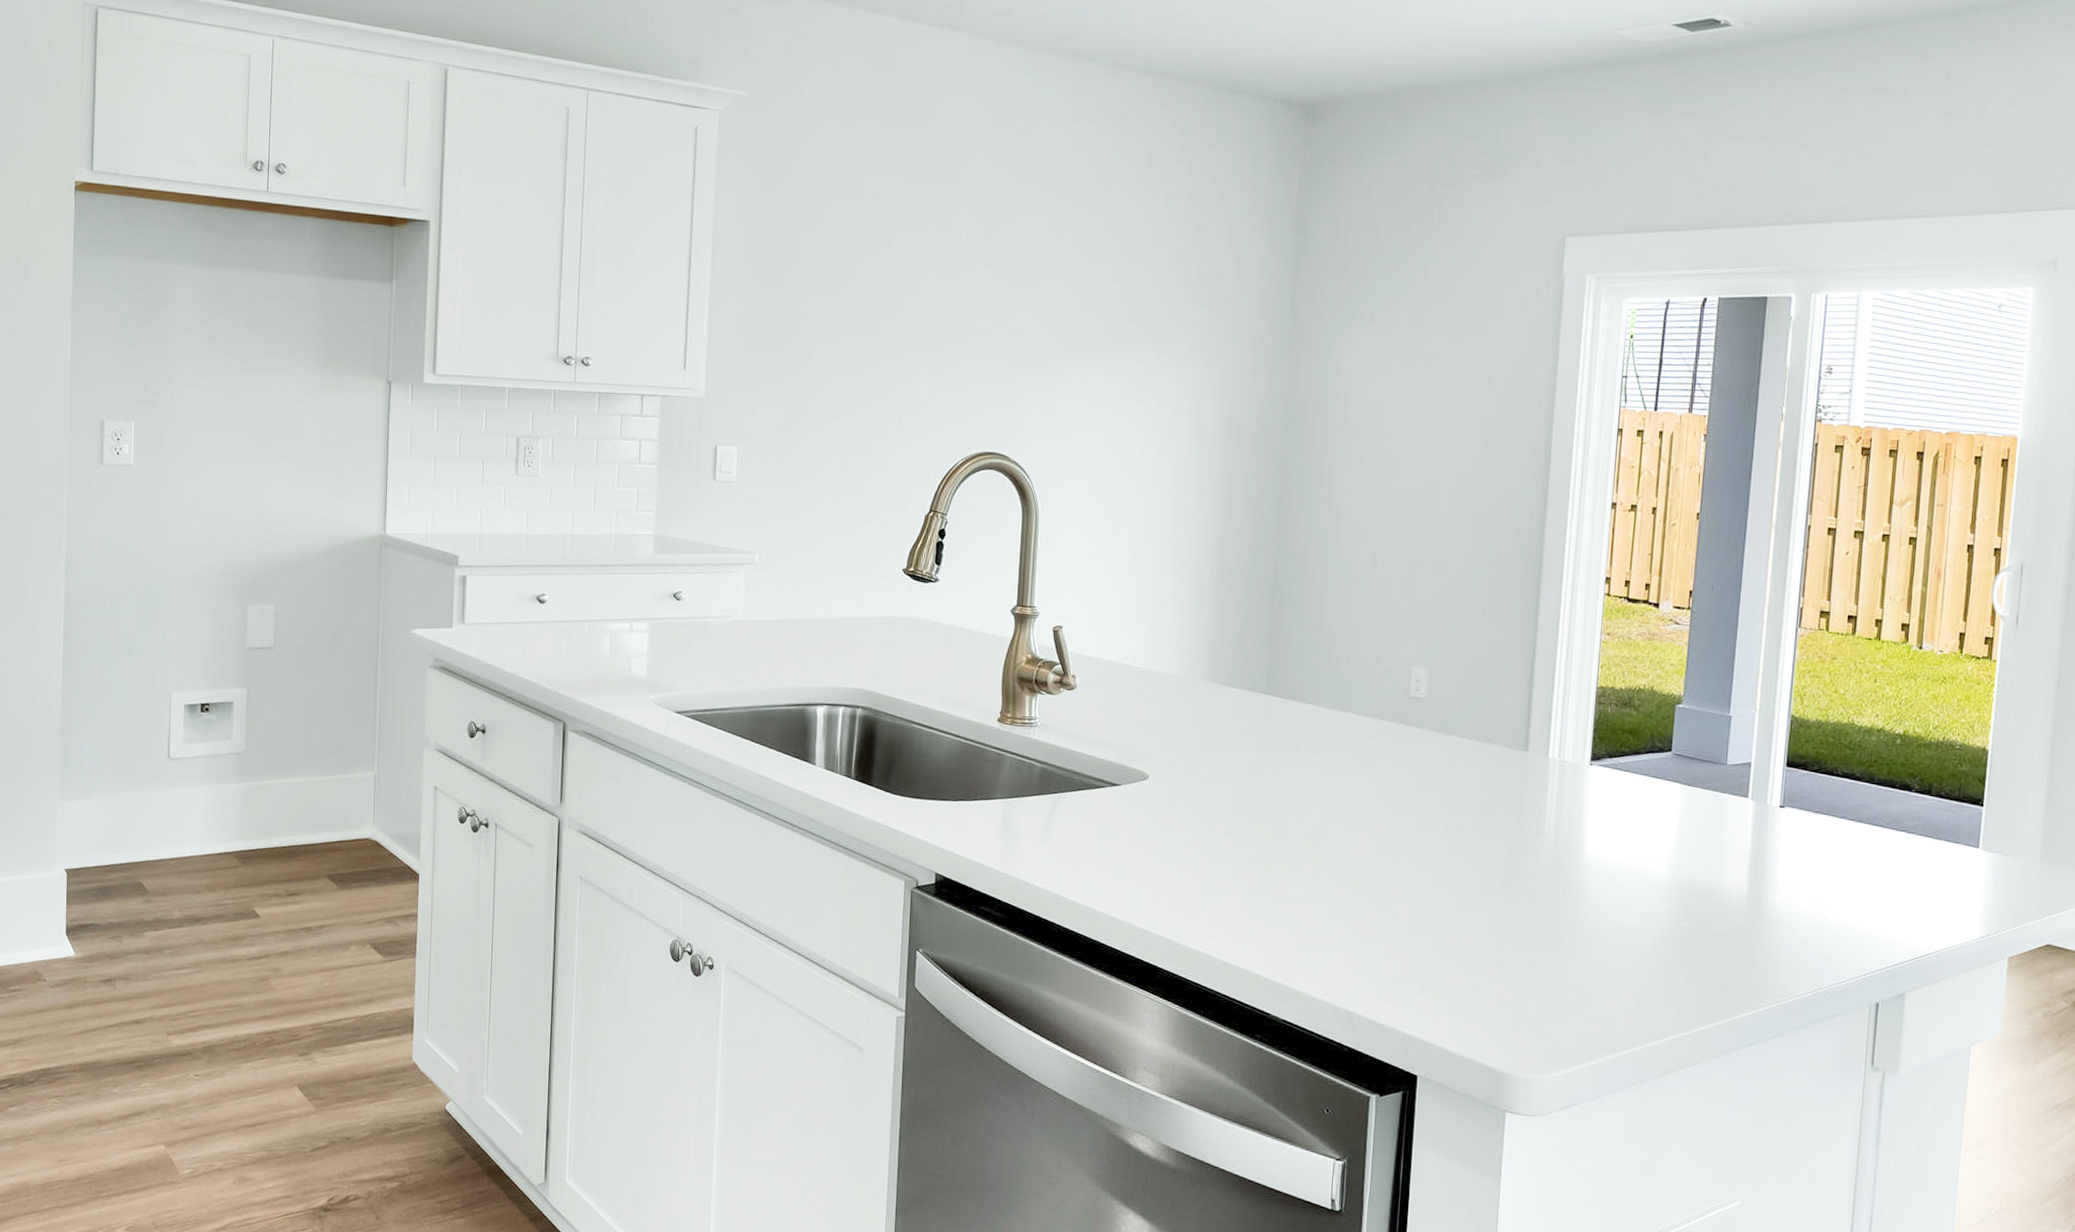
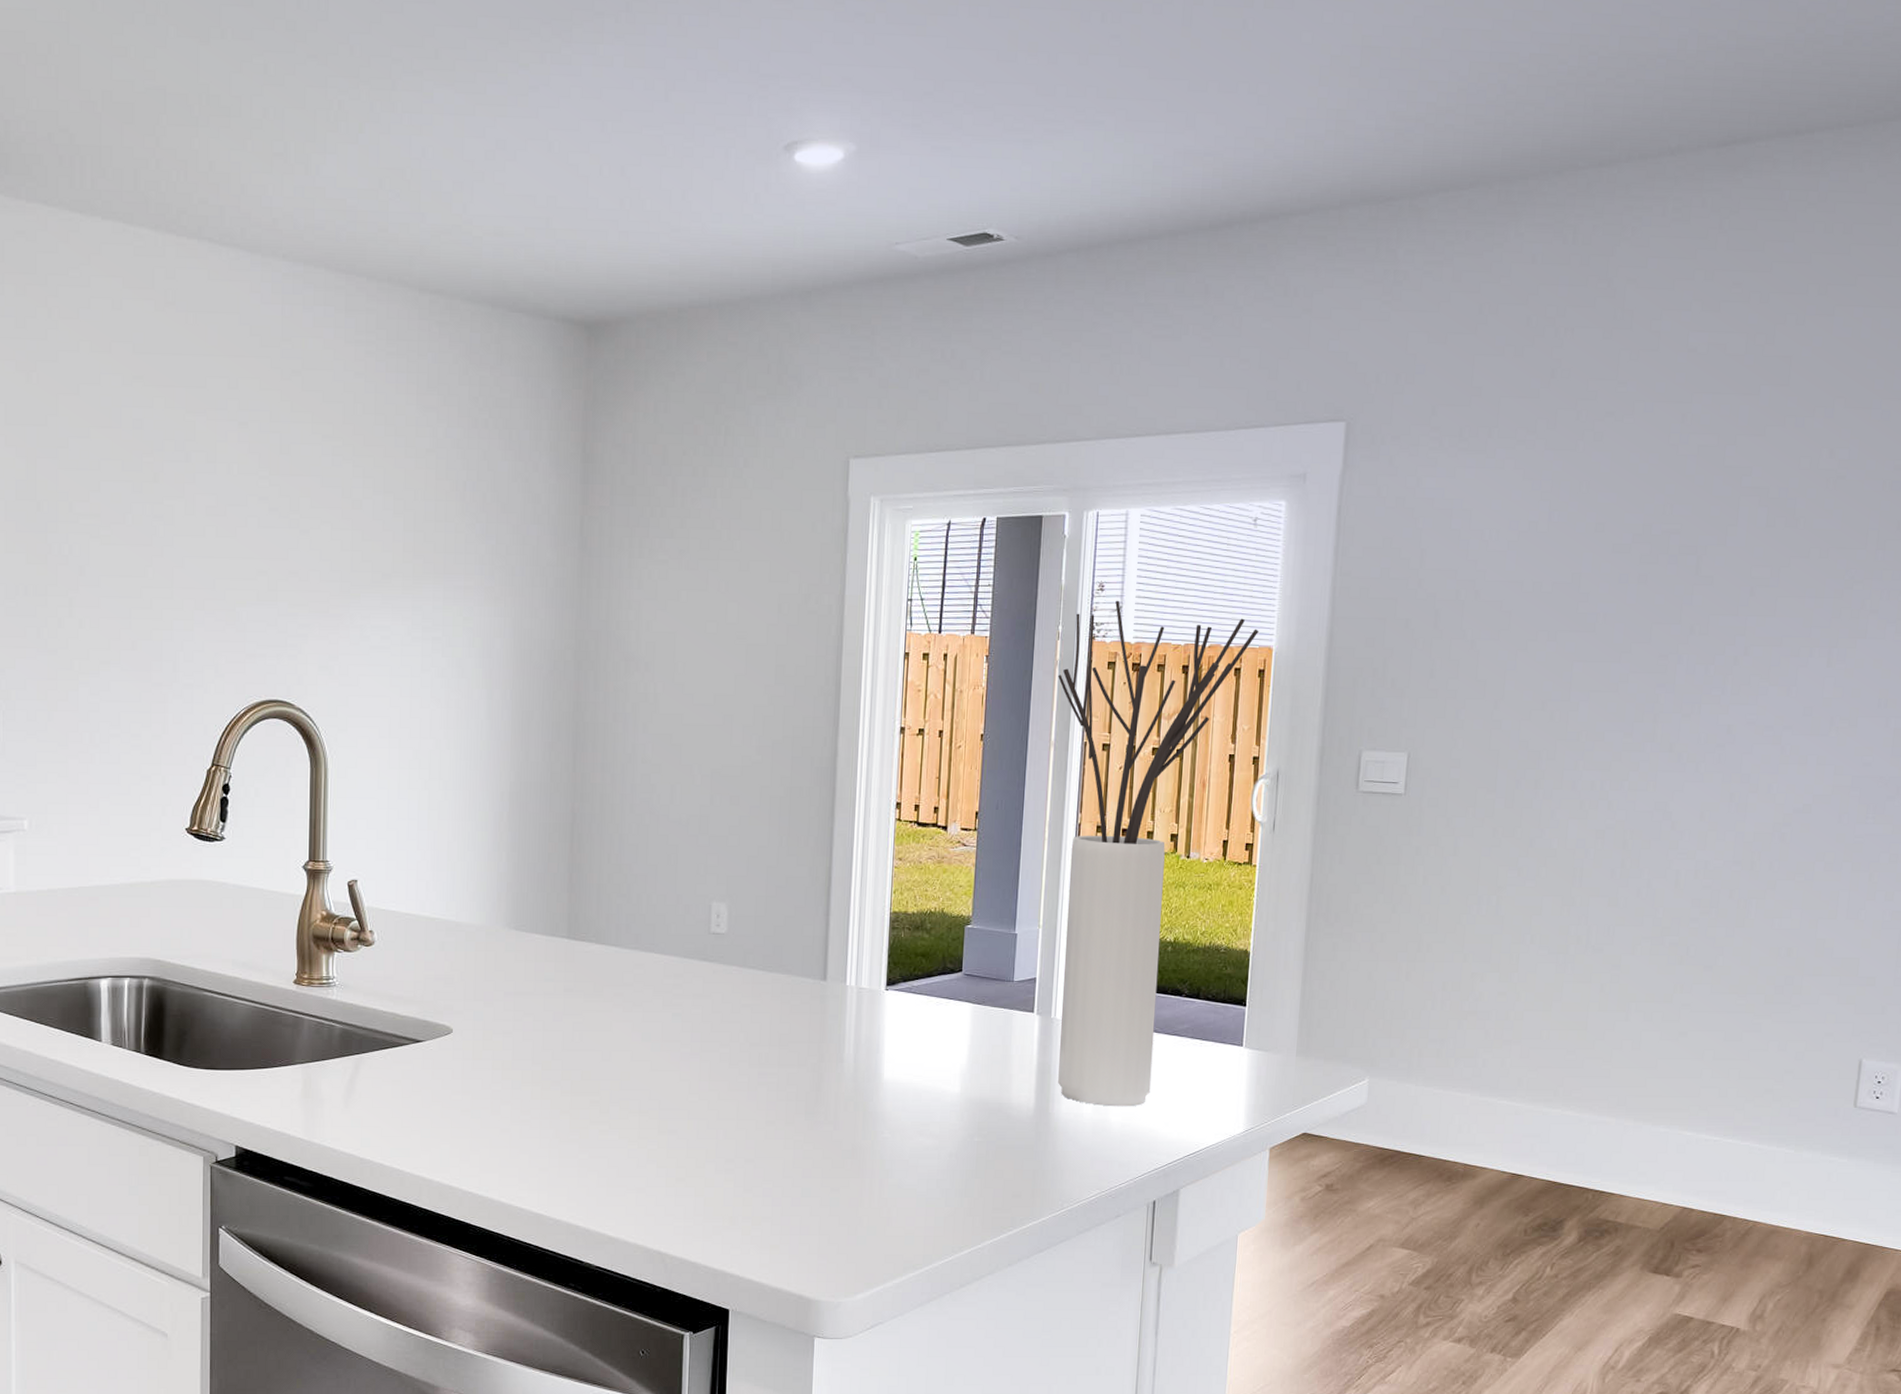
vase: none [1773,383,2002,903] -> present [1058,600,1259,1107]

